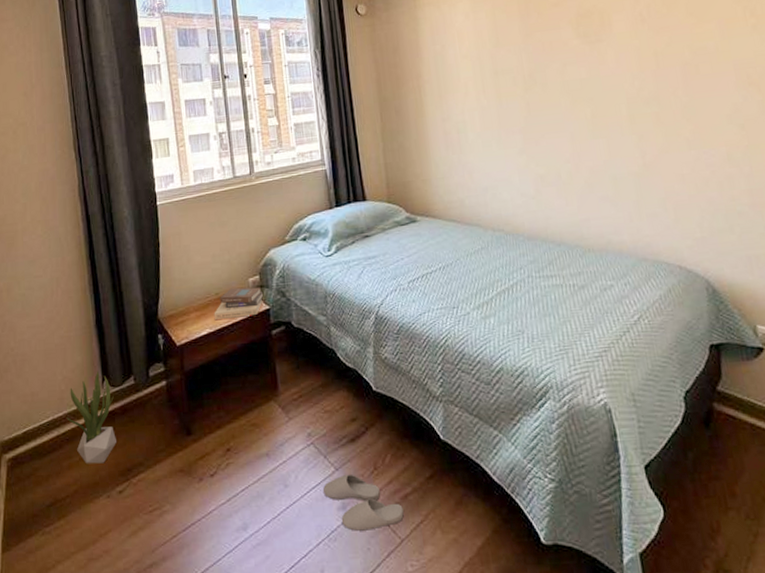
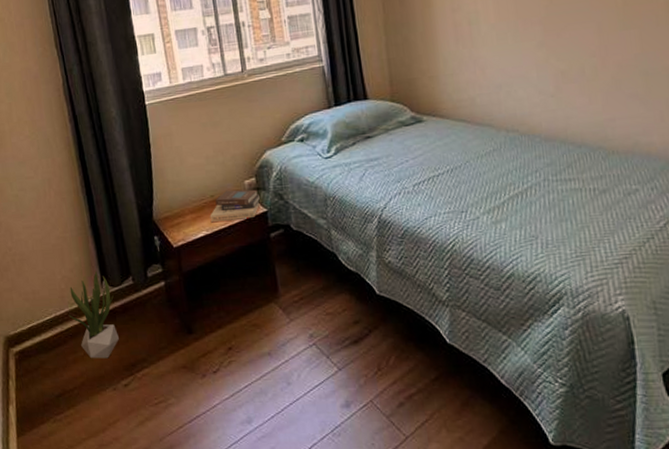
slippers: present [323,474,404,531] -> none [326,374,408,427]

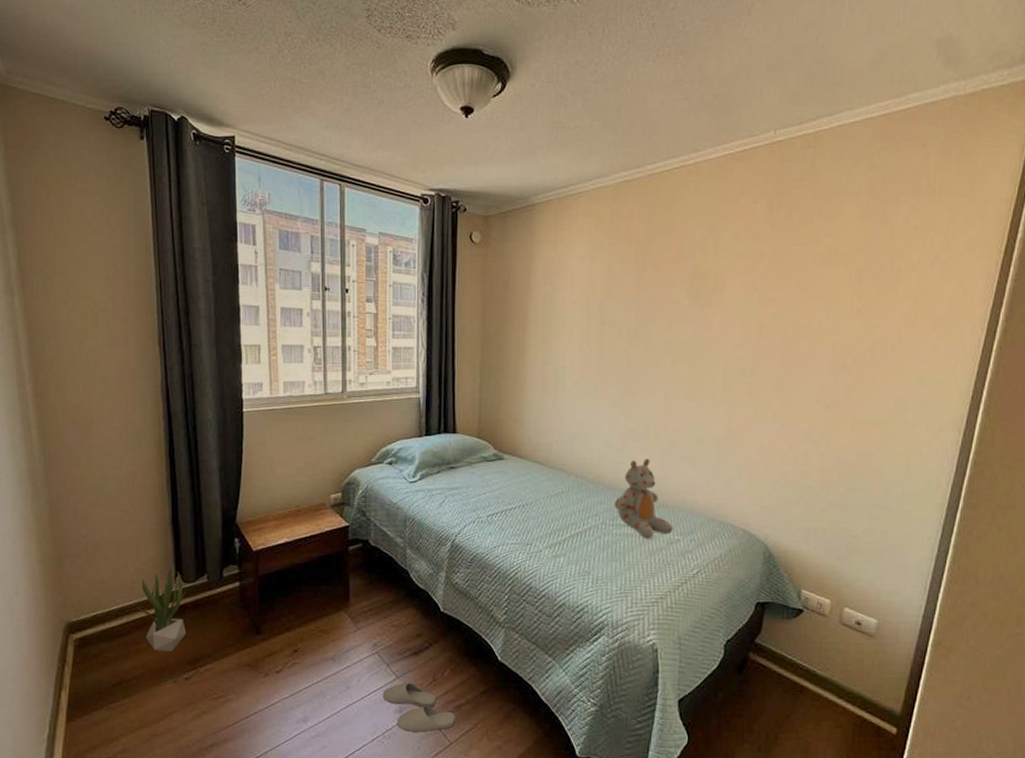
books: present [209,189,261,223] -> none [292,502,344,531]
slippers: none [326,374,408,427] -> present [383,682,455,732]
stuffed bear: none [555,101,629,193] -> present [614,459,673,539]

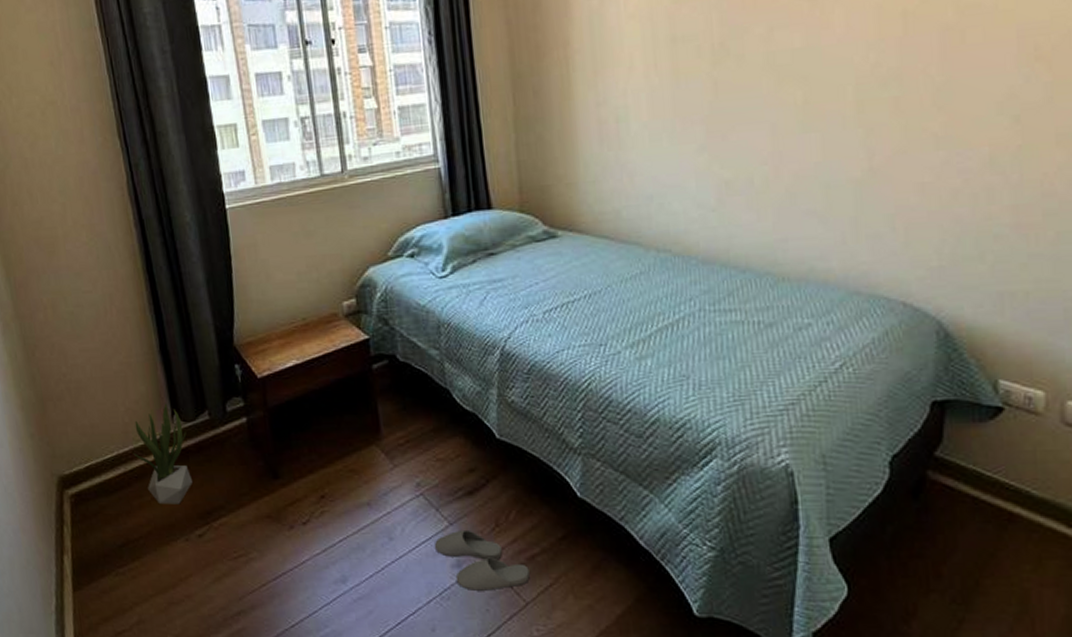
stuffed bear: present [614,459,673,539] -> none [713,218,801,327]

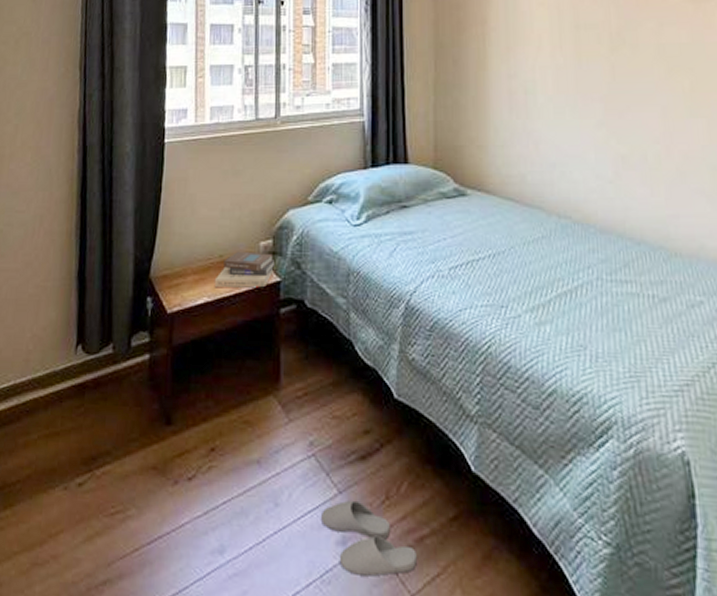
potted plant: present [133,403,194,505] -> none [29,332,87,446]
books: none [300,312,362,351] -> present [214,251,276,288]

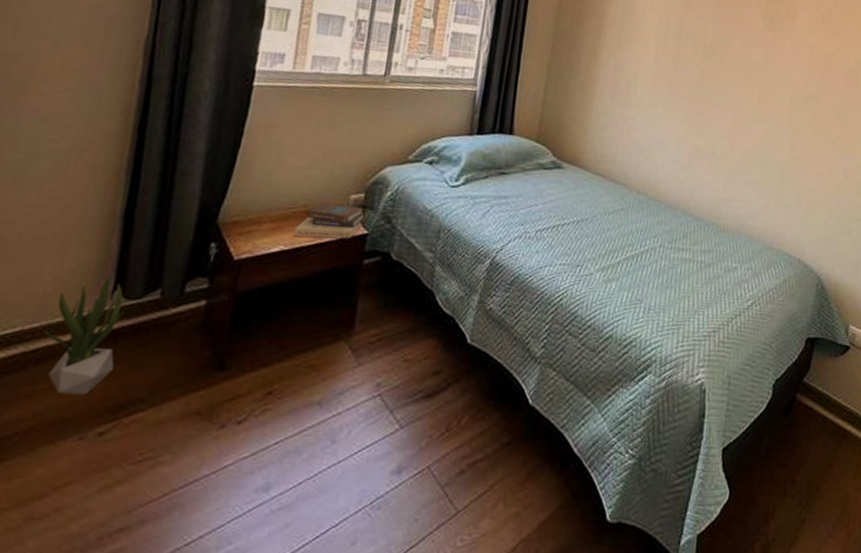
potted plant: none [29,332,87,446] -> present [43,276,125,395]
slippers: present [321,499,417,577] -> none [379,433,468,499]

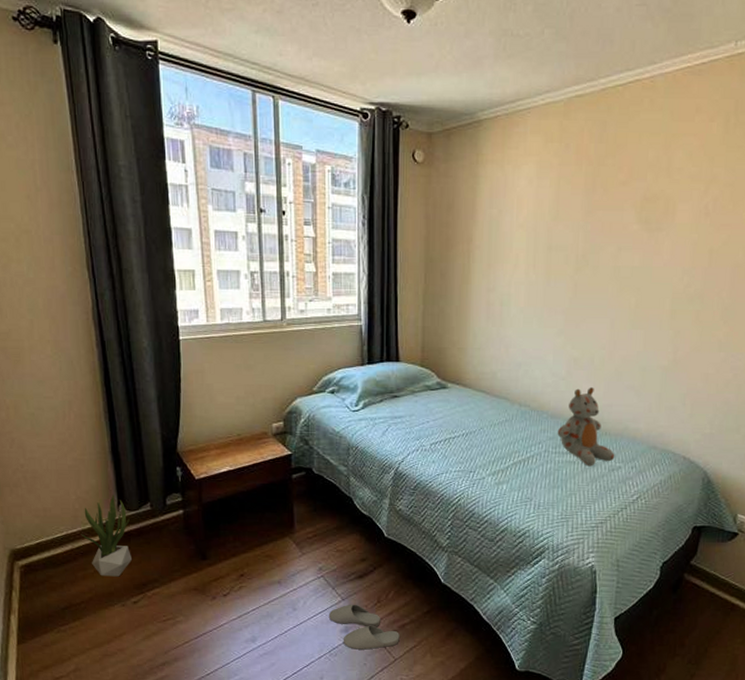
books: present [293,202,365,239] -> none [234,431,287,460]
slippers: none [379,433,468,499] -> present [329,604,400,650]
stuffed bear: none [674,179,732,266] -> present [557,387,615,467]

